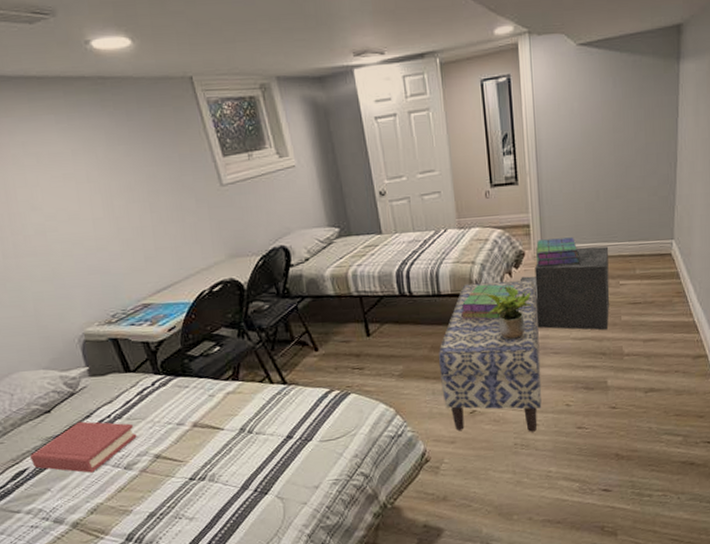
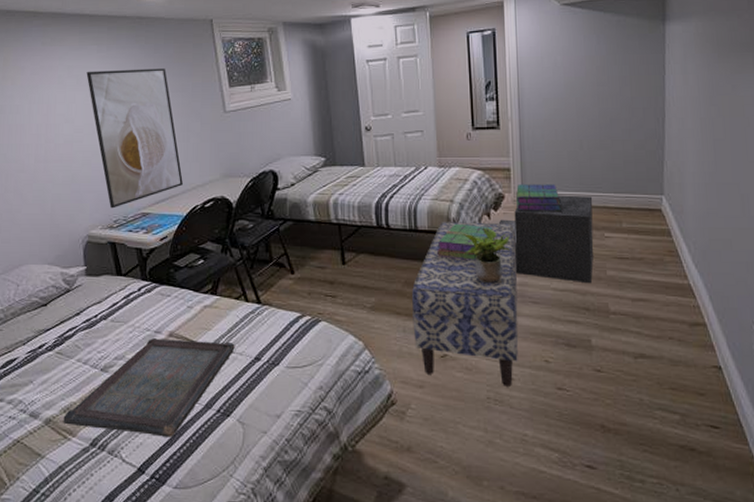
hardback book: present [29,421,137,473] -> none [21,318,117,370]
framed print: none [46,138,185,303] -> present [86,68,183,209]
serving tray: none [91,424,265,525] -> present [63,337,235,437]

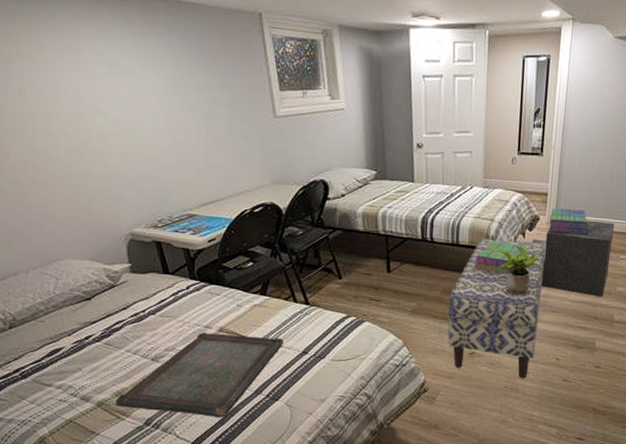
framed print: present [86,68,183,209] -> none [119,57,231,208]

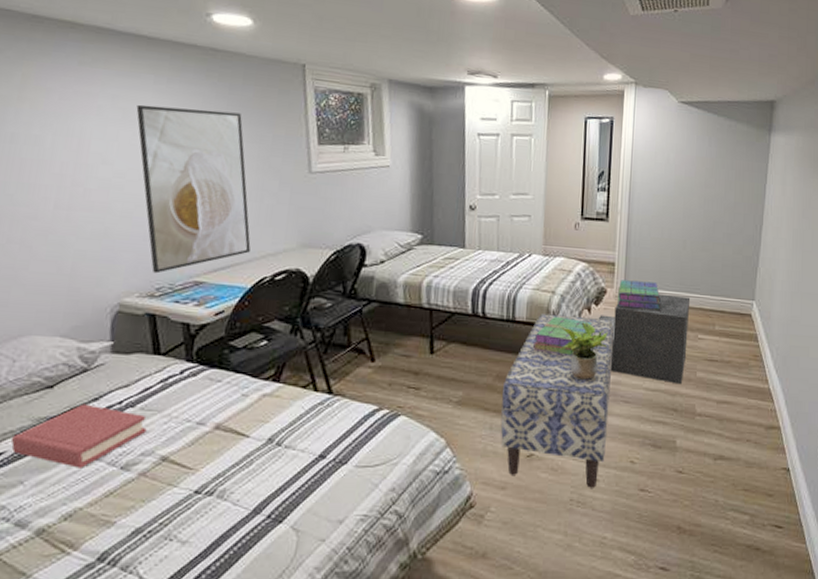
hardback book: none [66,312,167,360] -> present [10,404,147,468]
serving tray: present [116,332,284,417] -> none [61,429,297,548]
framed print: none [119,57,231,208] -> present [136,104,251,274]

